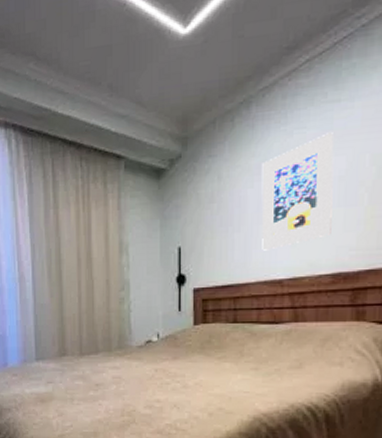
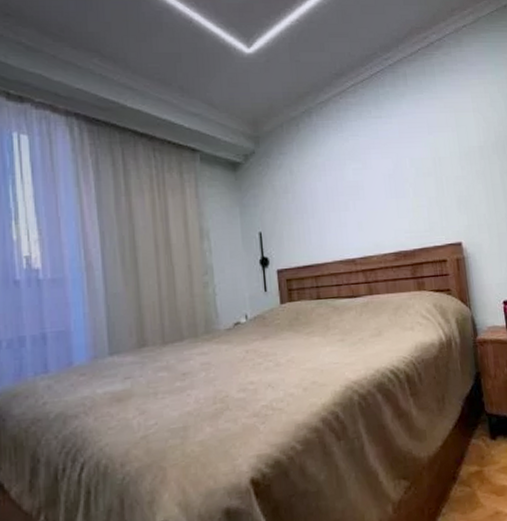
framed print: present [261,132,334,251] -> none [326,141,389,234]

